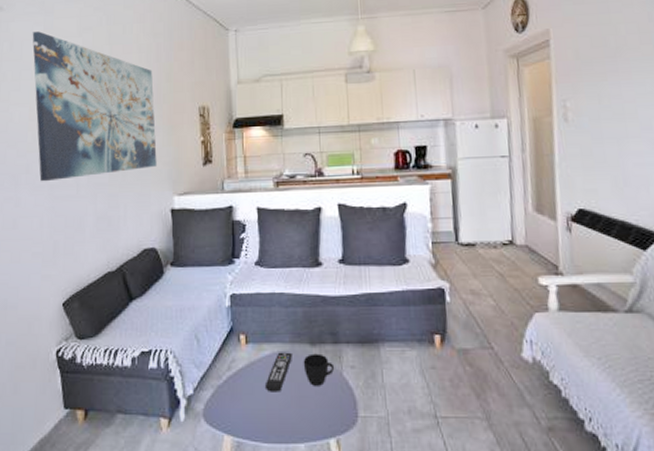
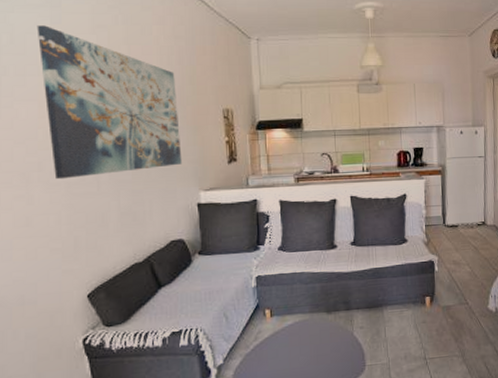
remote control: present [264,352,292,392] -> none [287,320,311,355]
cup: present [303,353,334,386] -> none [320,319,346,346]

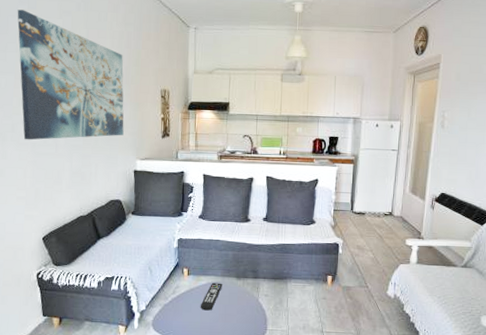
remote control: none [287,320,311,355] -> present [200,282,222,311]

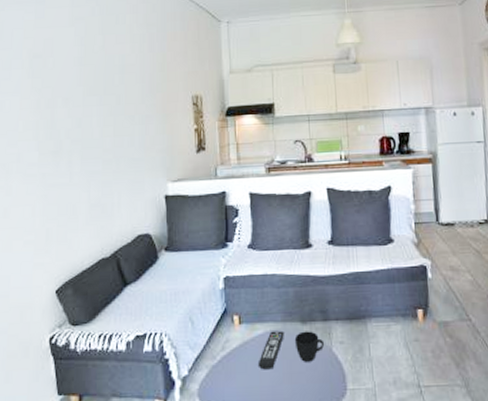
wall art: present [17,10,124,140] -> none [23,21,151,171]
cup: none [230,285,252,308] -> present [294,331,324,362]

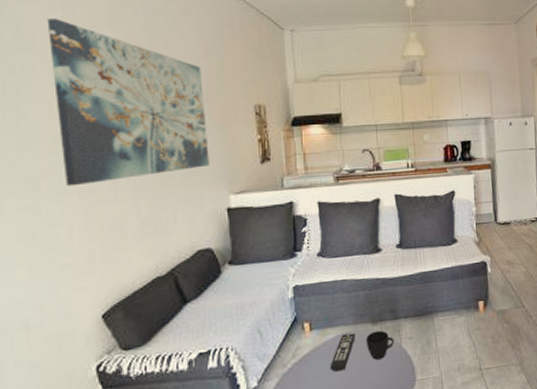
wall art: none [23,21,151,171] -> present [47,19,209,187]

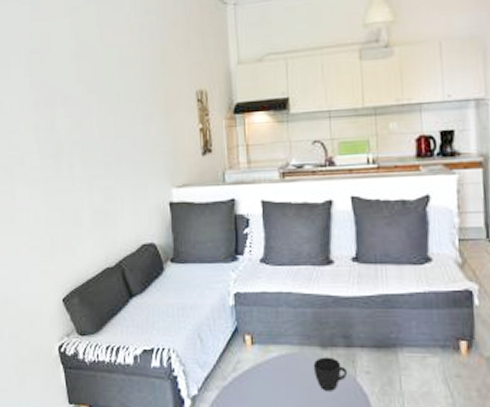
wall art: present [47,19,209,187] -> none [19,13,153,174]
remote control: present [329,333,355,372] -> none [272,354,301,396]

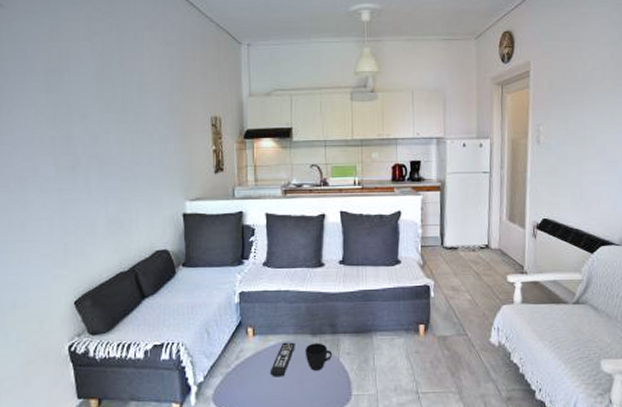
remote control: none [272,354,301,396] -> present [269,342,295,377]

